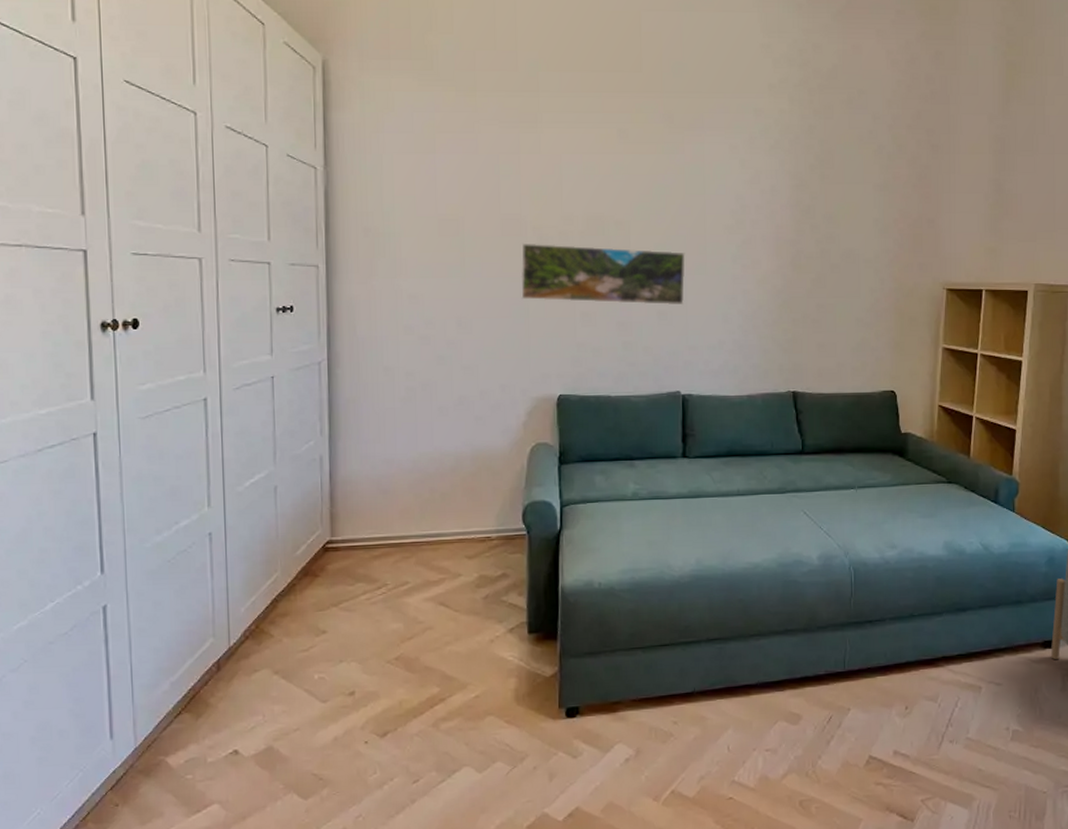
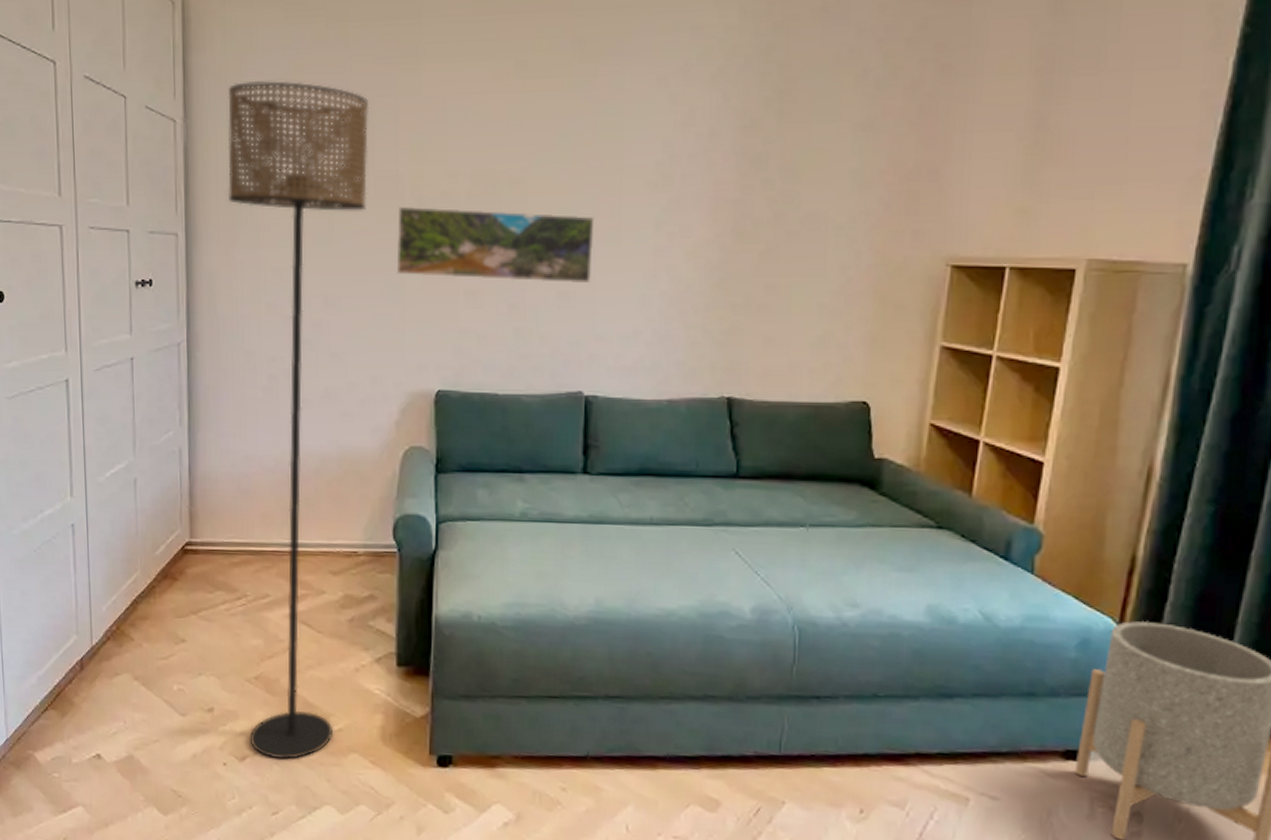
floor lamp: none [366,137,495,730] -> present [227,81,370,760]

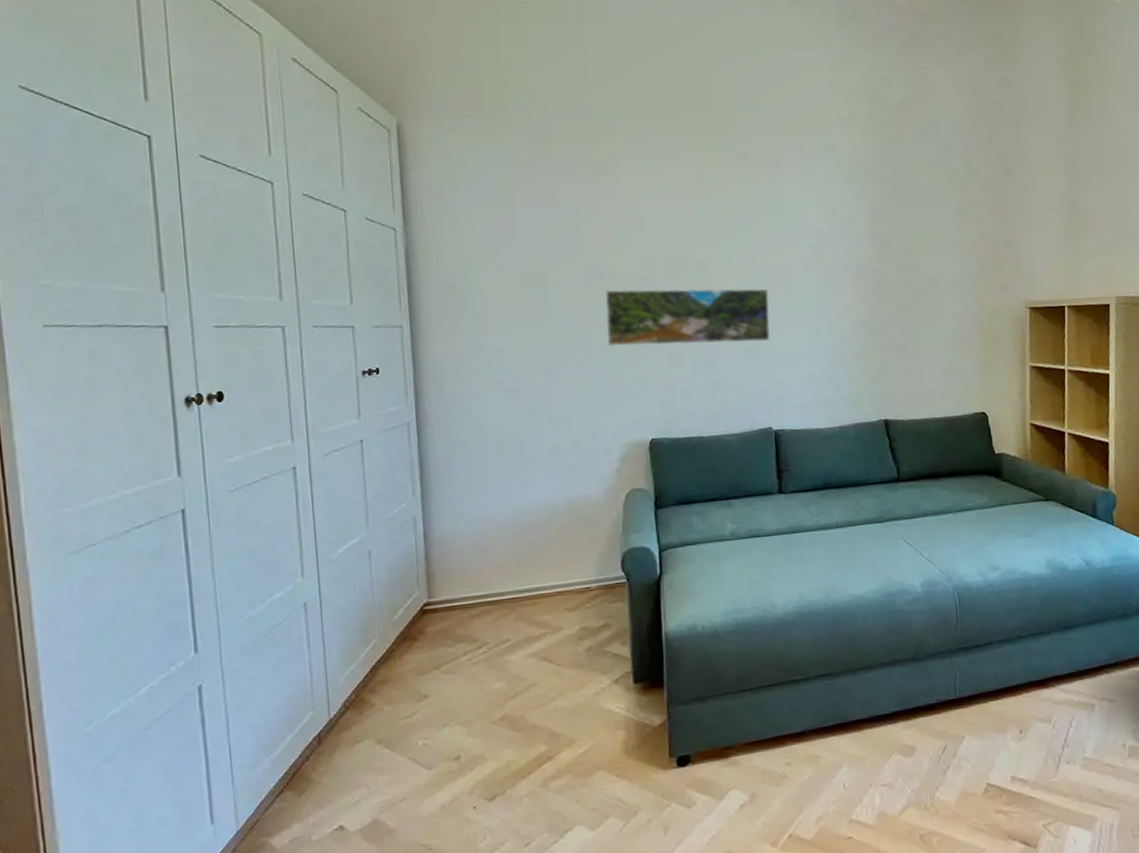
floor lamp: present [227,81,370,760] -> none [445,193,580,792]

